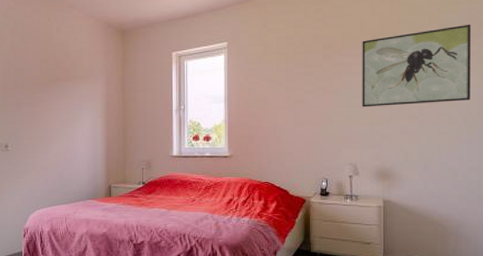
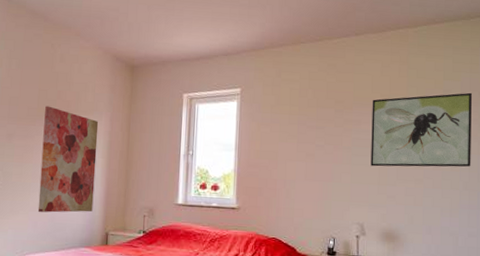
wall art: none [47,75,96,170] -> present [37,106,99,213]

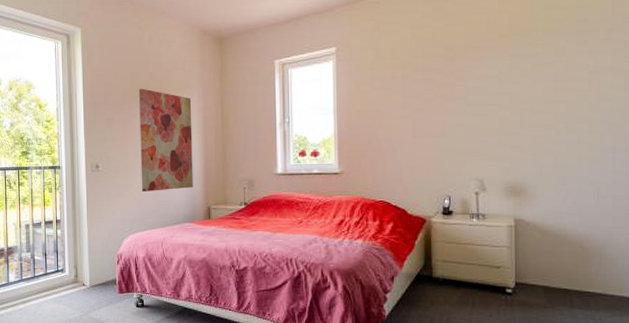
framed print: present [370,92,472,167] -> none [488,18,615,116]

